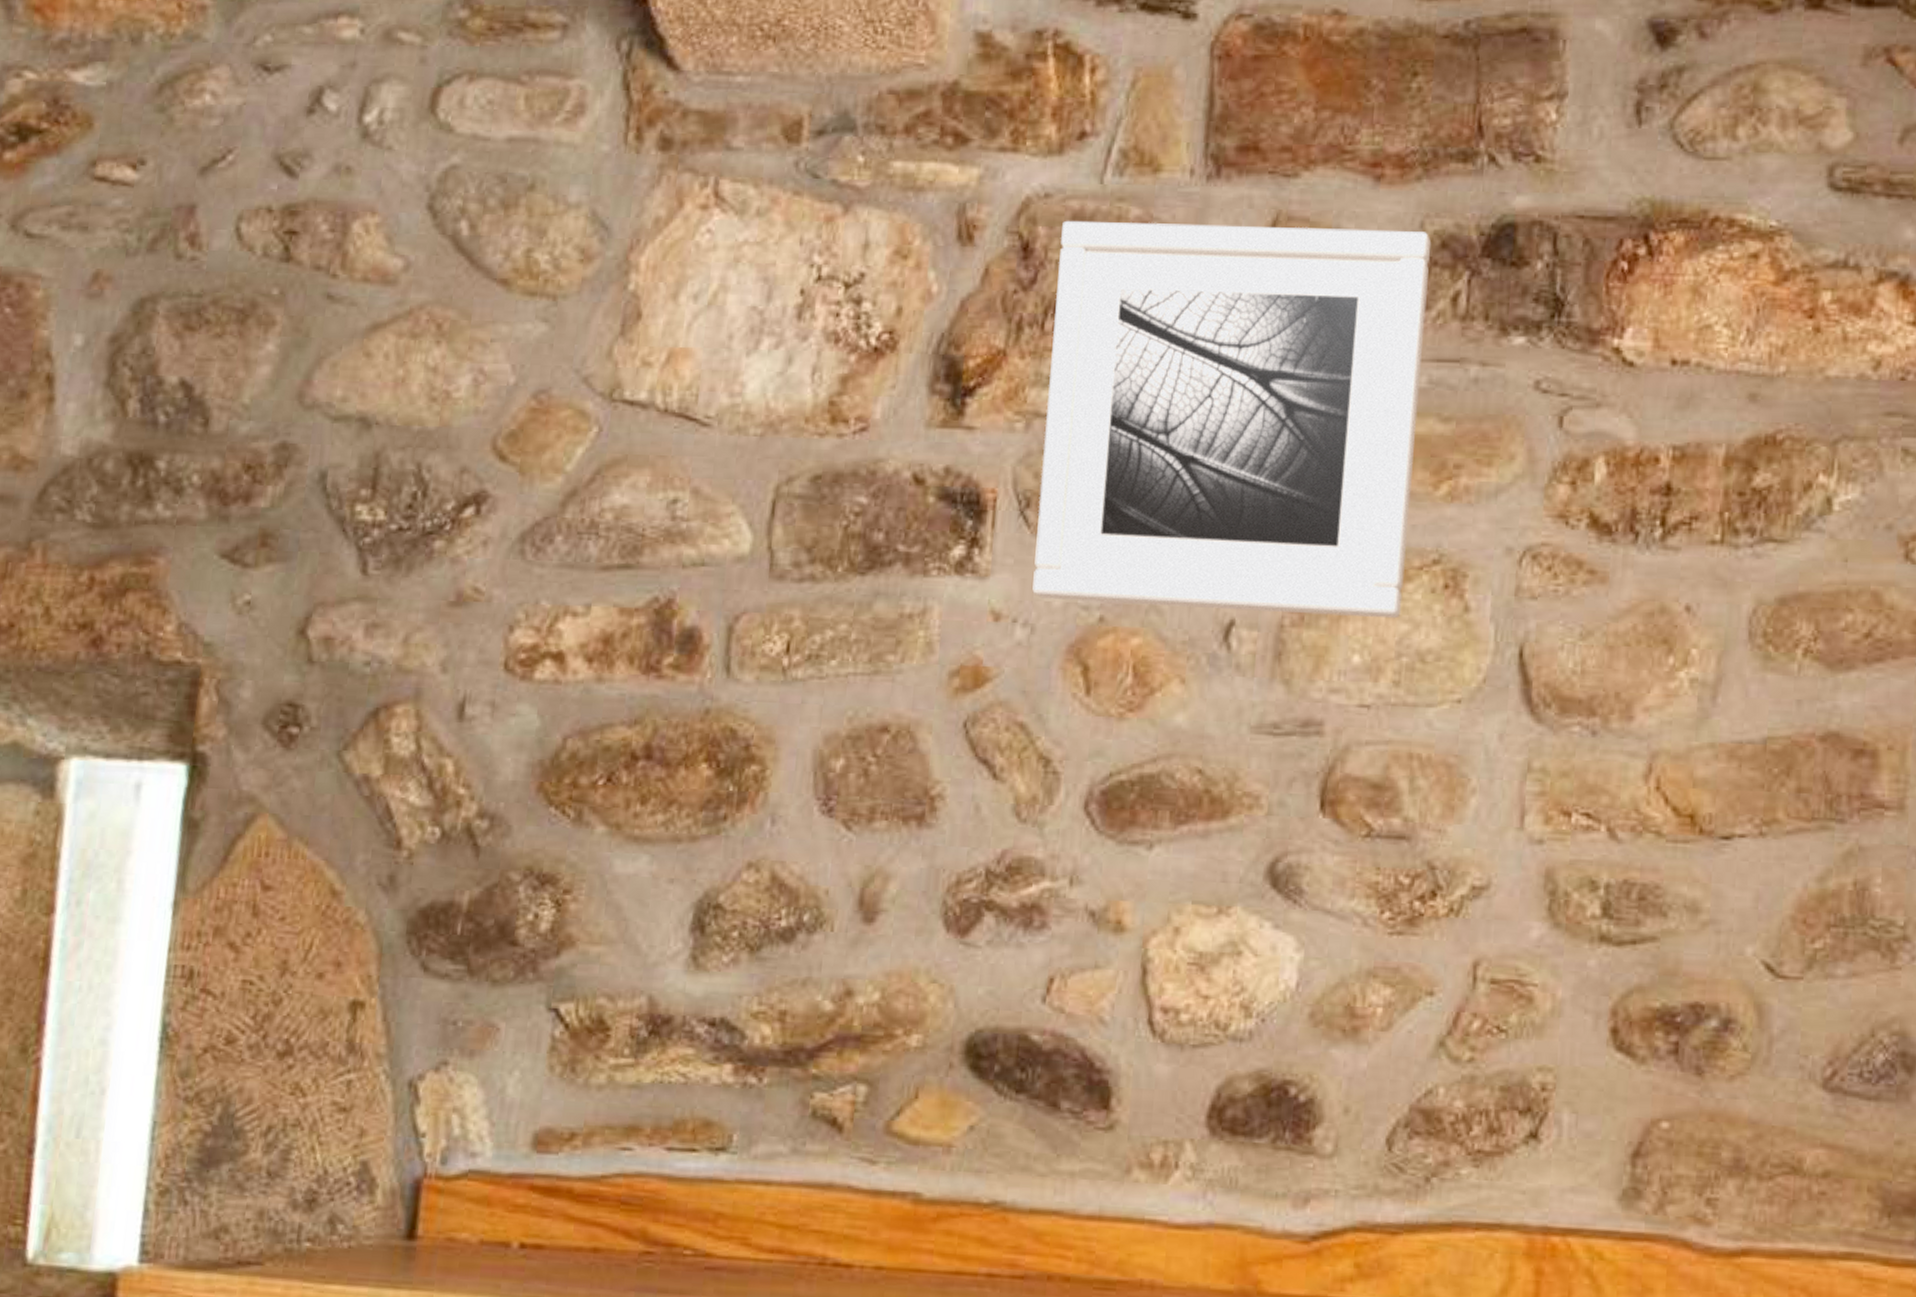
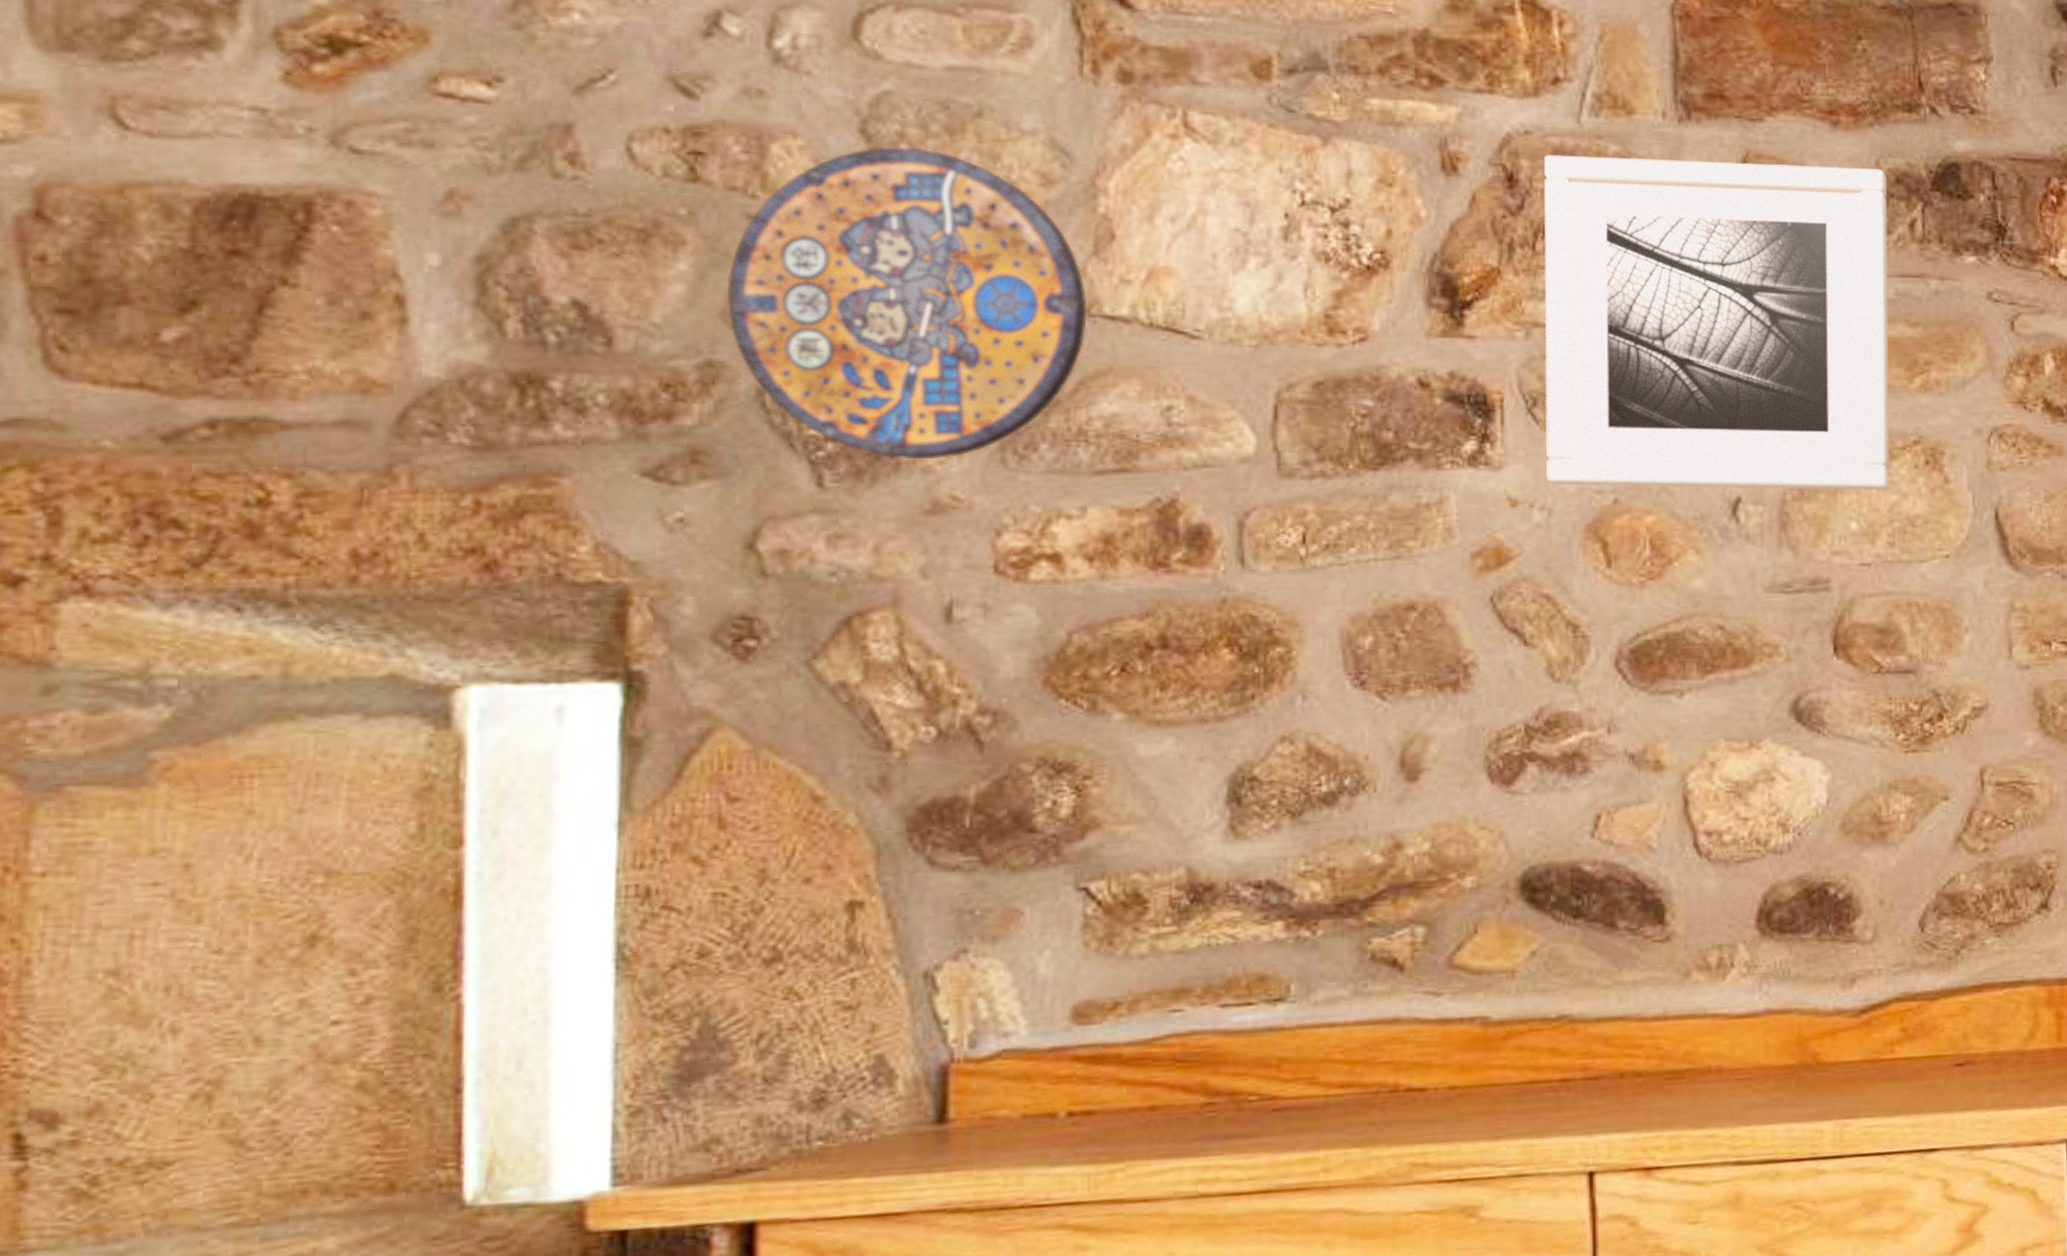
manhole cover: none [302,223,611,550] -> present [726,146,1088,460]

